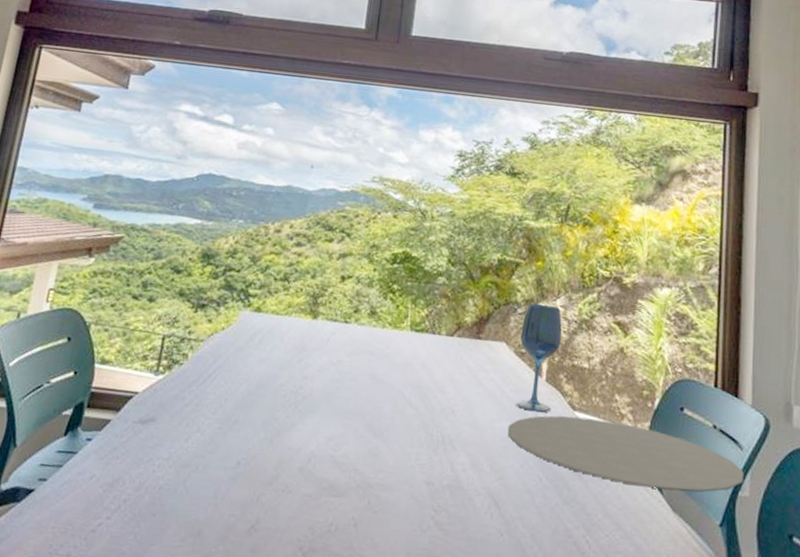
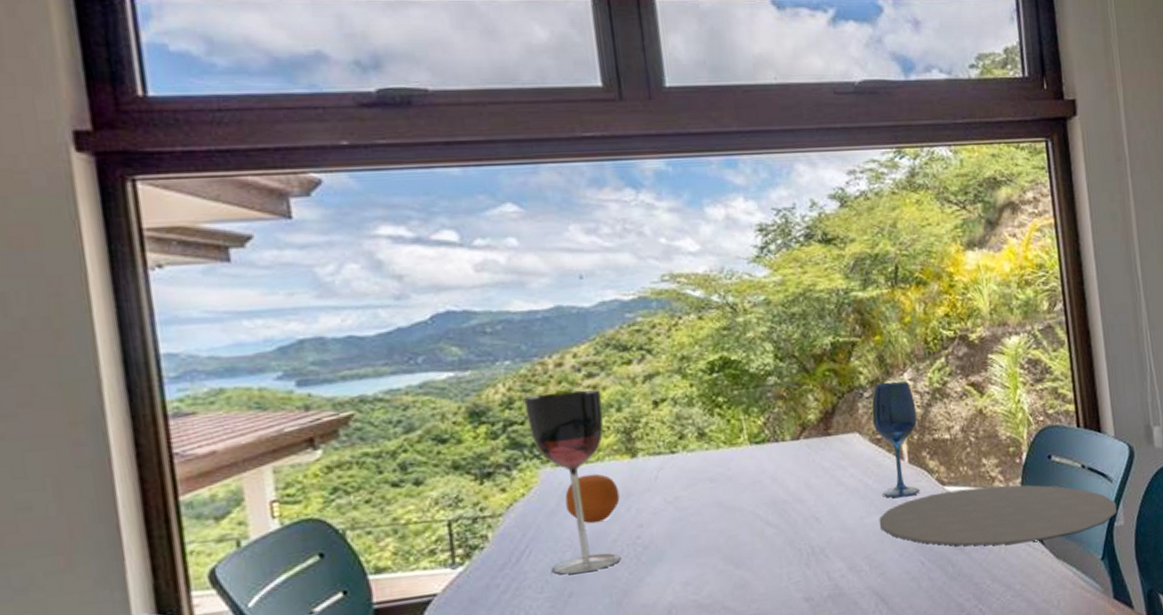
wineglass: none [227,251,303,407] -> present [523,389,621,575]
fruit: none [252,324,296,367] -> present [565,473,620,524]

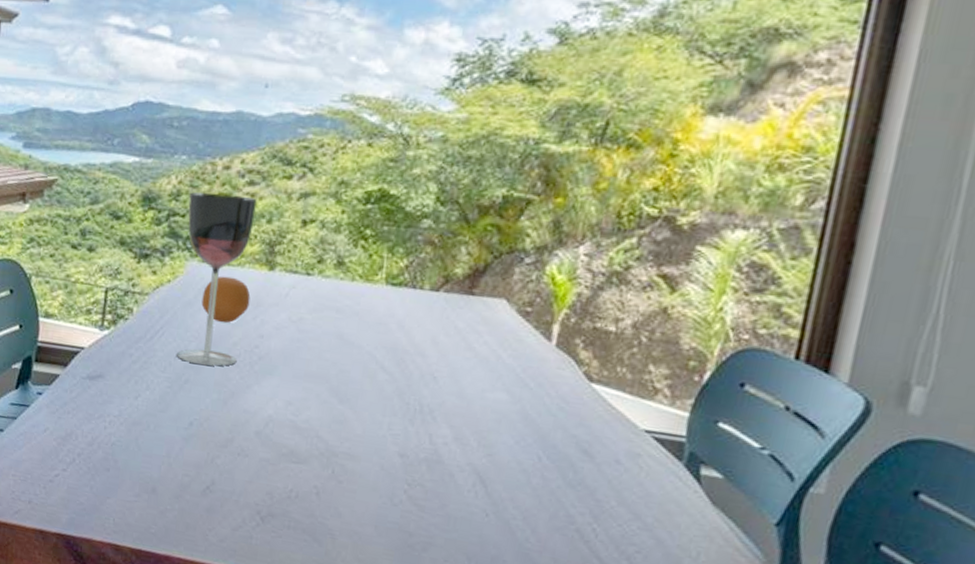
wineglass: present [871,381,920,498] -> none [514,251,585,384]
placemat: present [879,484,1117,546] -> none [502,386,823,486]

